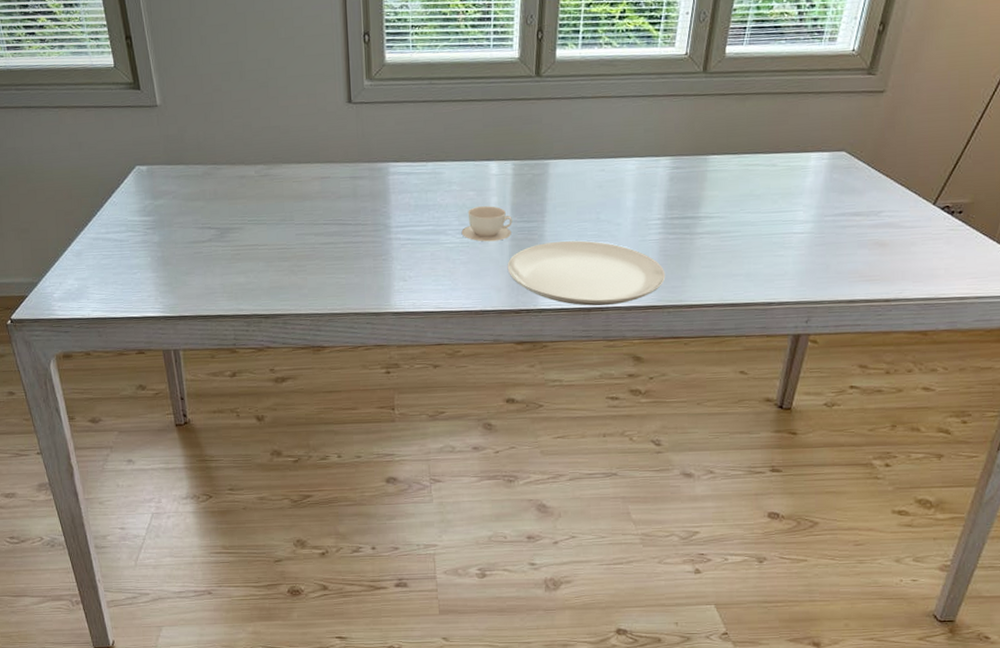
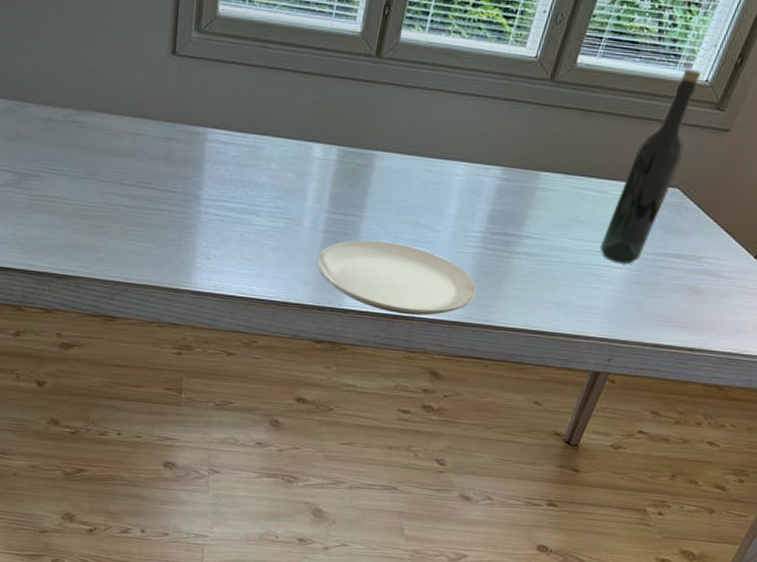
teacup: present [461,206,512,242] -> none [274,190,329,231]
wine bottle: none [778,42,847,228] -> present [599,69,701,264]

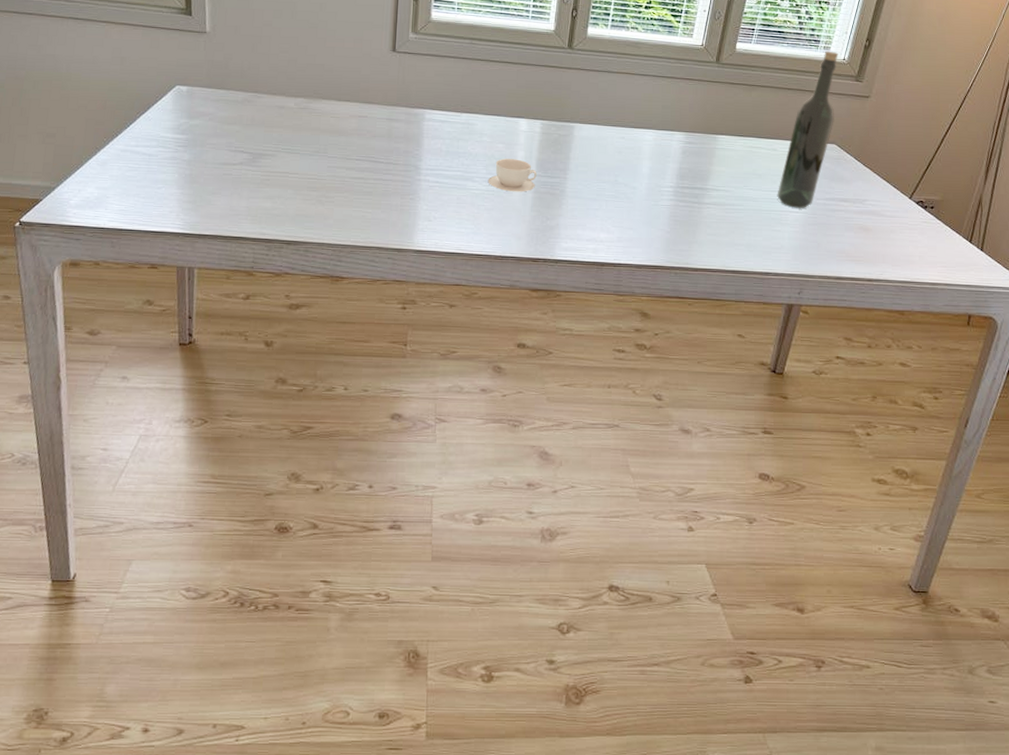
teacup: none [274,190,329,231] -> present [488,158,537,192]
plate: present [316,240,477,316] -> none [528,198,674,262]

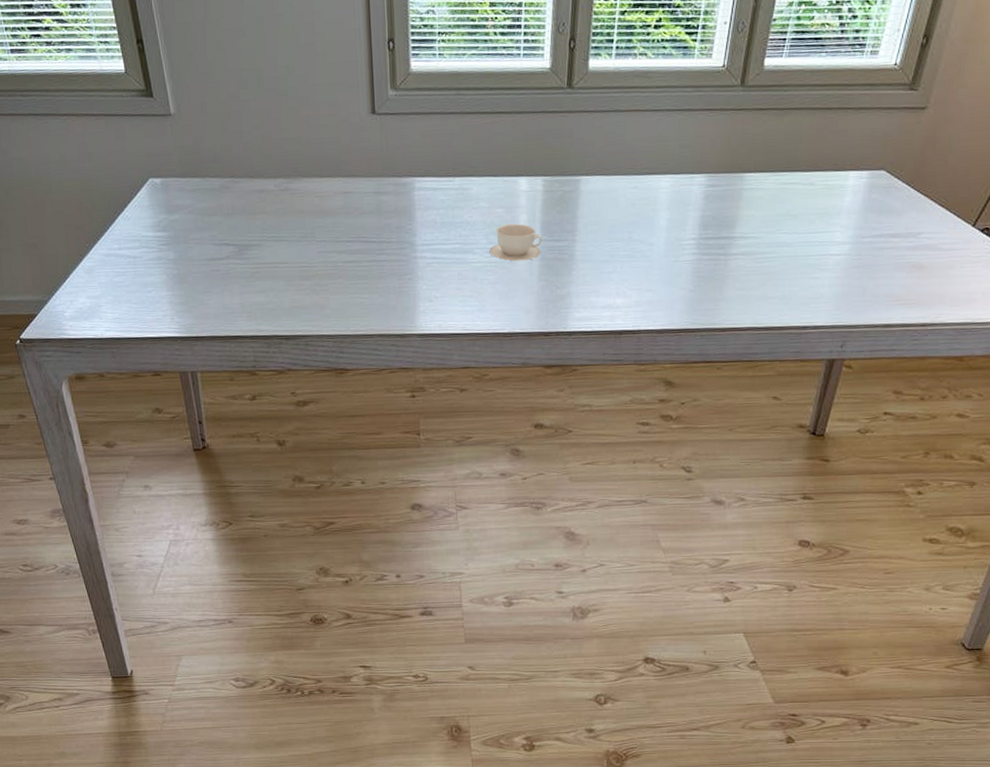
wine bottle: present [777,51,838,208] -> none [815,55,889,250]

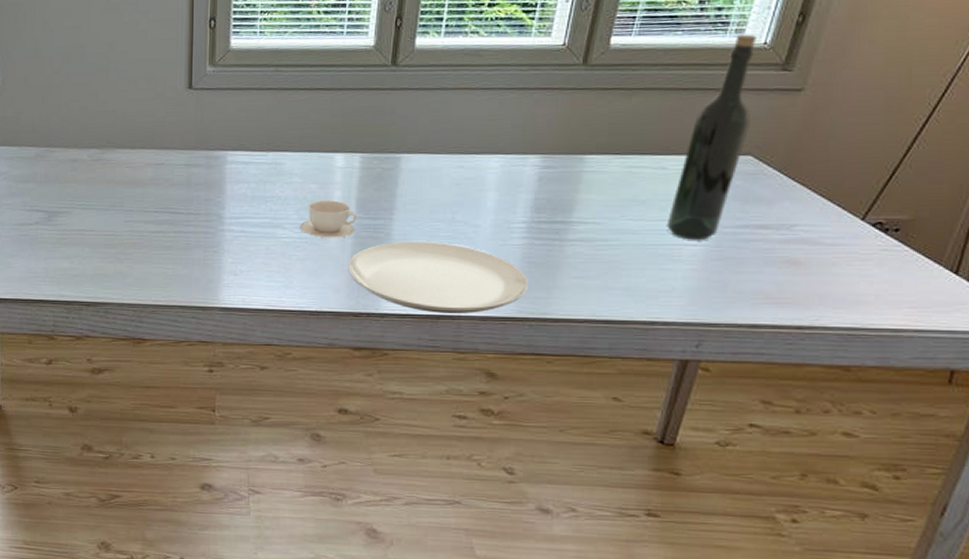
plate: none [536,261,699,329] -> present [348,242,529,313]
wine bottle: none [815,55,889,250] -> present [666,34,757,240]

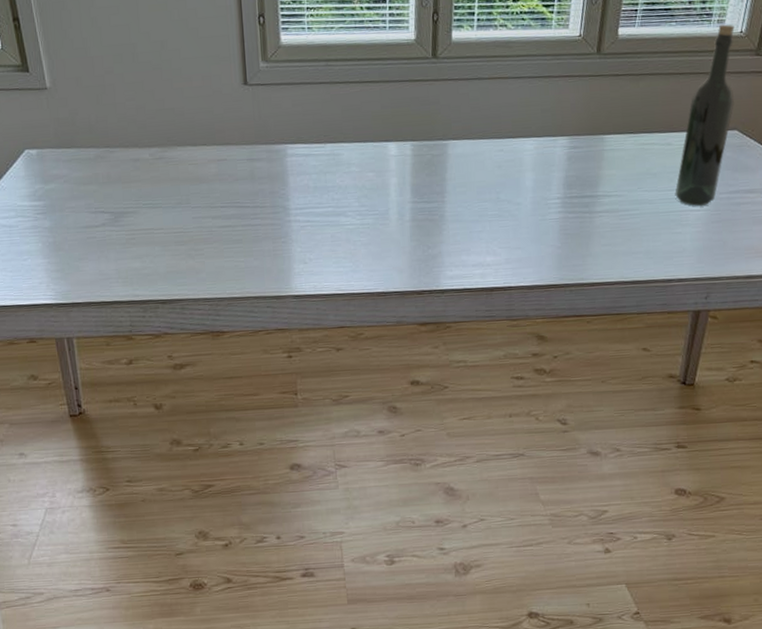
teacup: present [300,200,357,238] -> none [361,187,413,223]
plate: present [348,242,529,313] -> none [408,220,567,286]

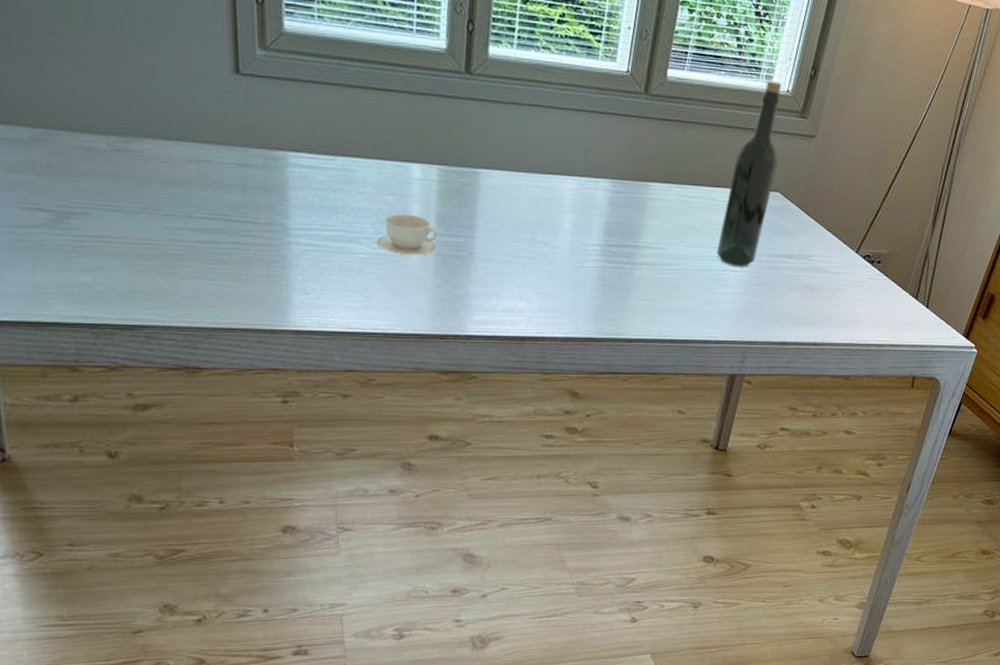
teacup: none [361,187,413,223] -> present [377,214,437,255]

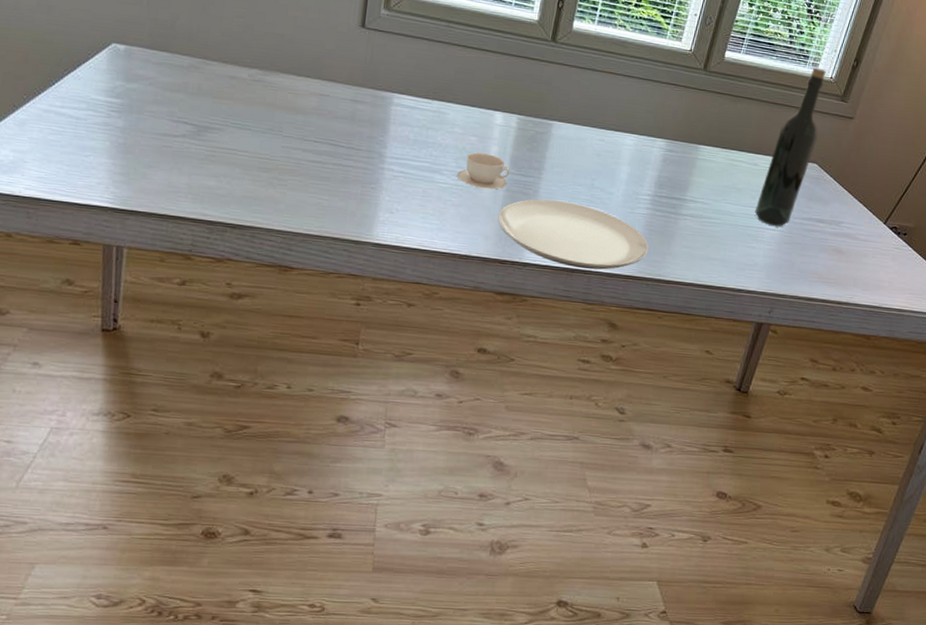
plate: none [431,261,604,335] -> present [498,199,649,270]

